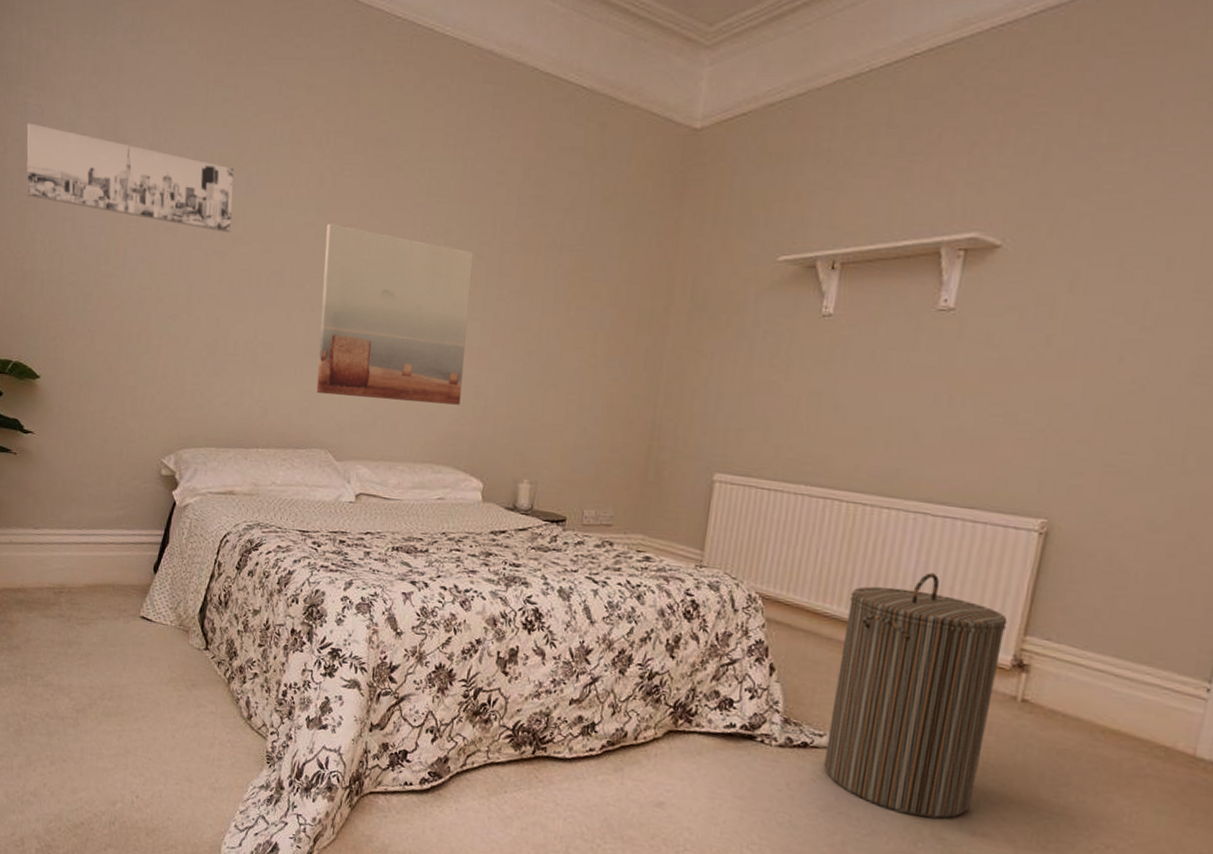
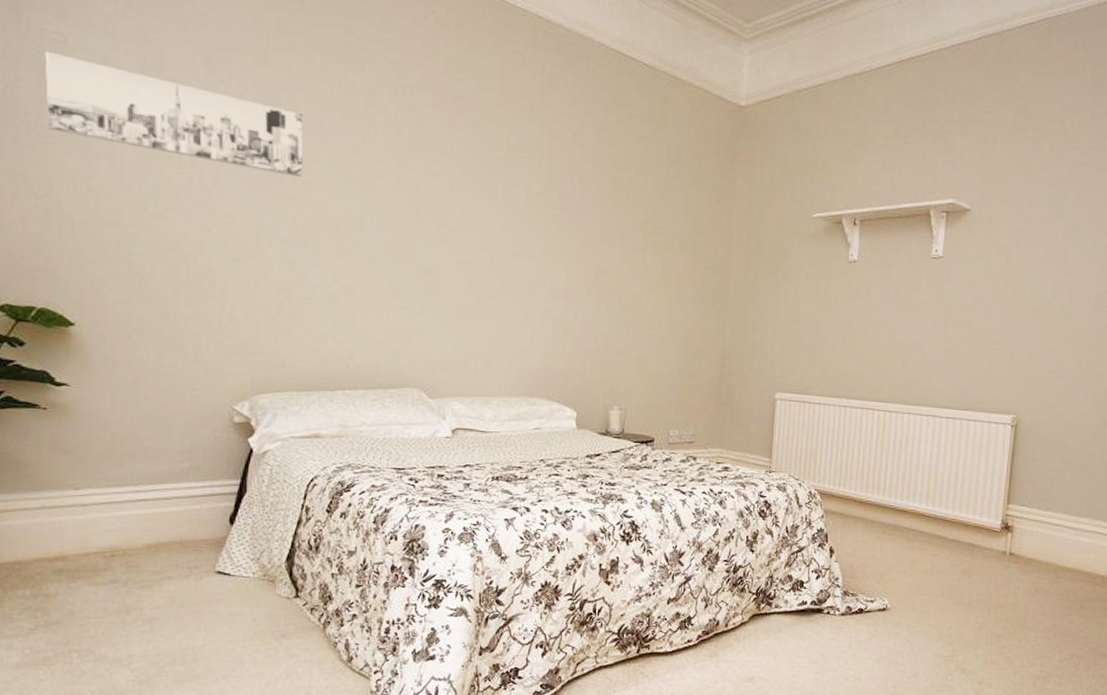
wall art: present [316,224,474,405] -> none [405,172,555,342]
laundry hamper: present [824,572,1008,819] -> none [876,462,996,655]

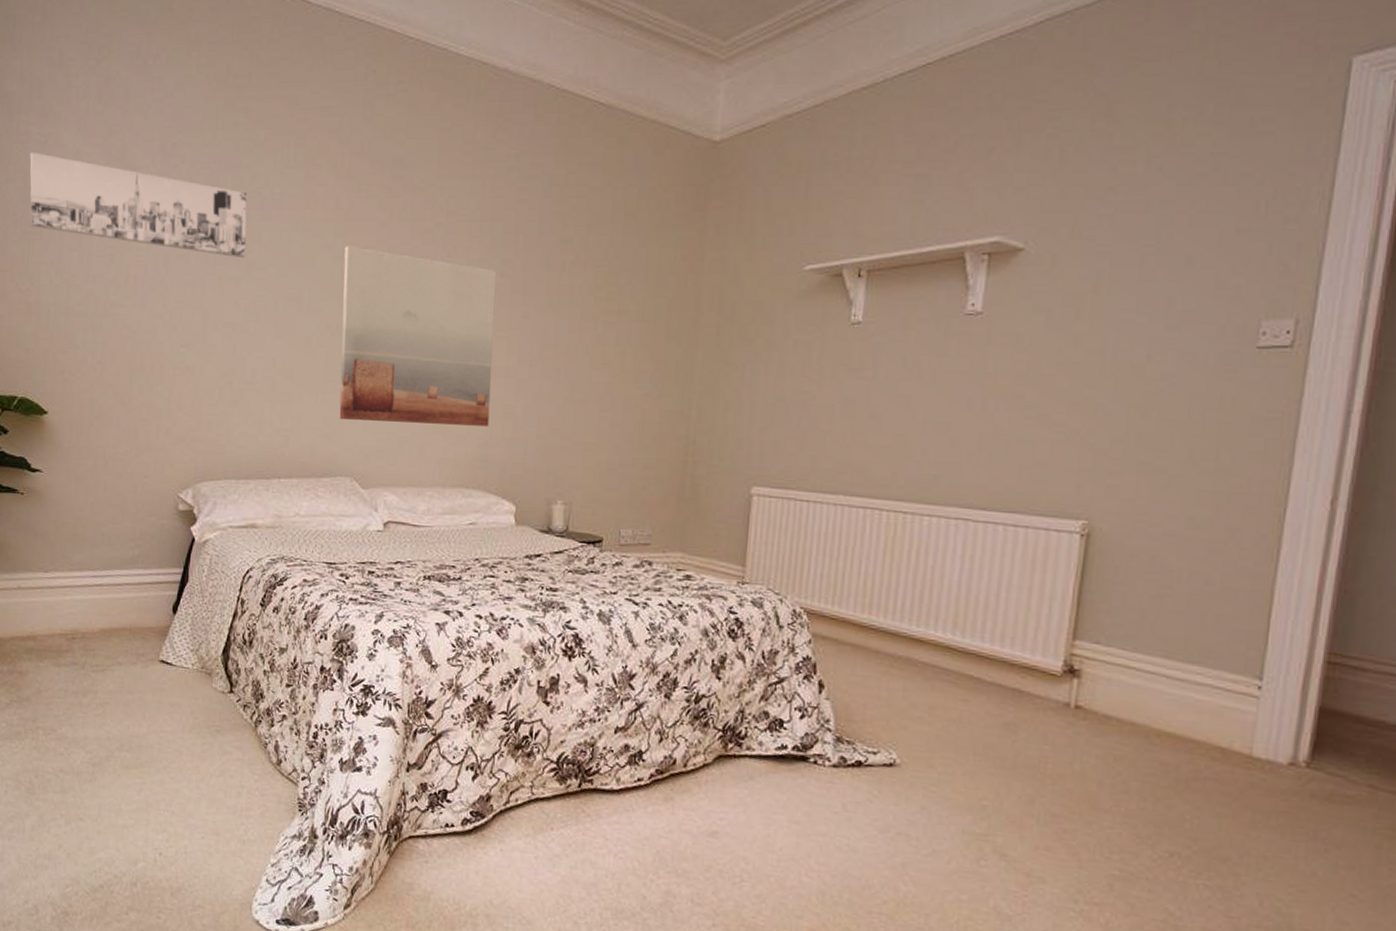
wall art: none [405,172,555,342] -> present [339,246,497,426]

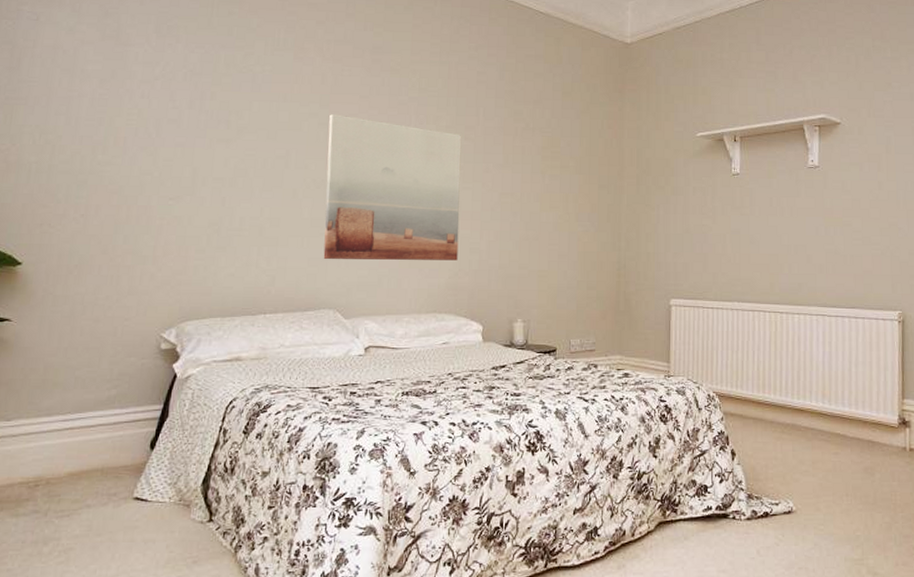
wall art: present [30,152,247,259] -> none [15,27,239,124]

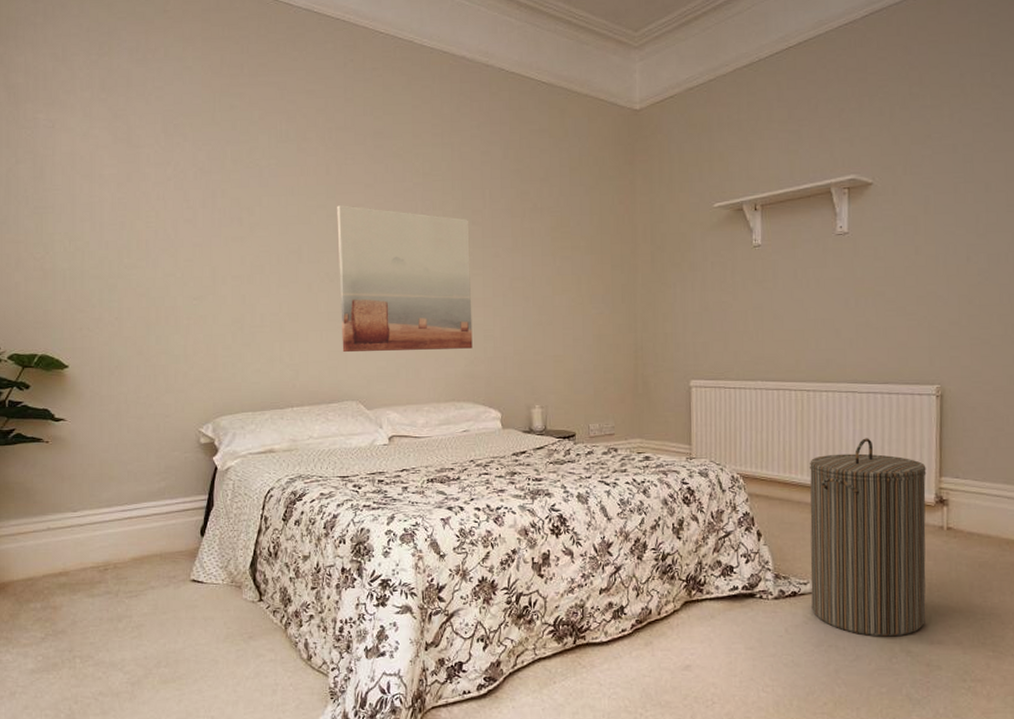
laundry hamper: none [782,360,891,559] -> present [810,438,927,637]

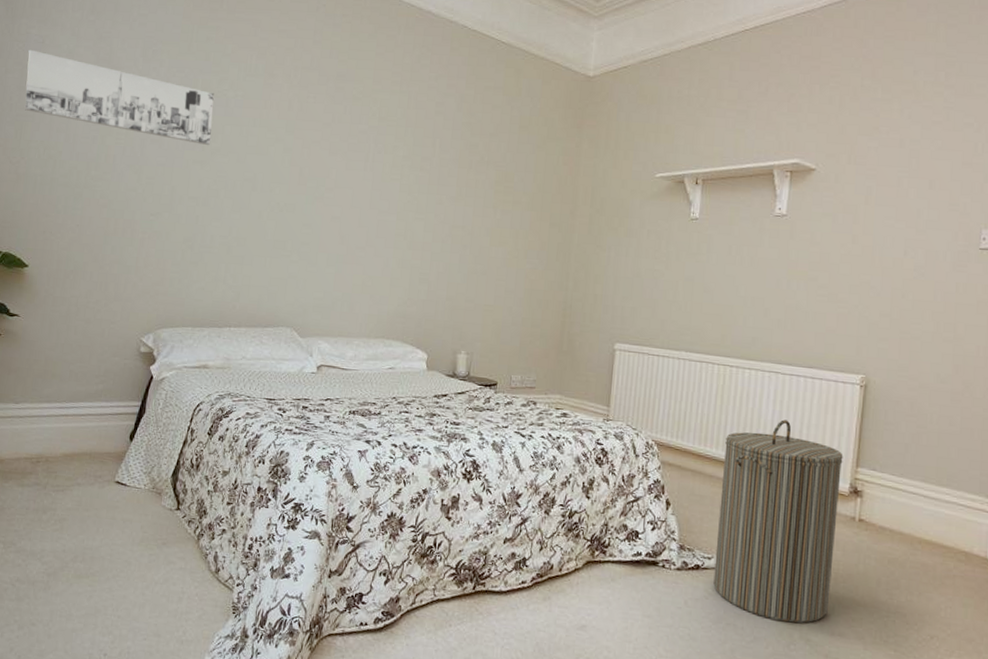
wall art: none [38,136,249,221] -> present [24,49,214,146]
wall art: present [337,205,473,353] -> none [283,140,418,289]

